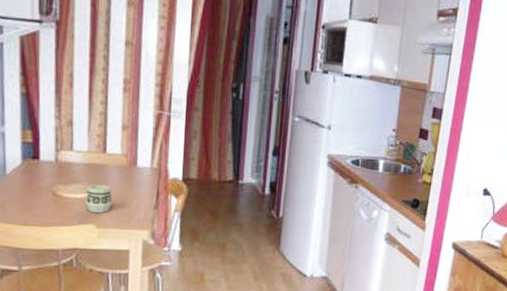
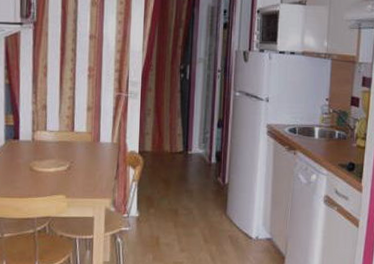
cup: present [86,184,112,213] -> none [57,159,79,184]

